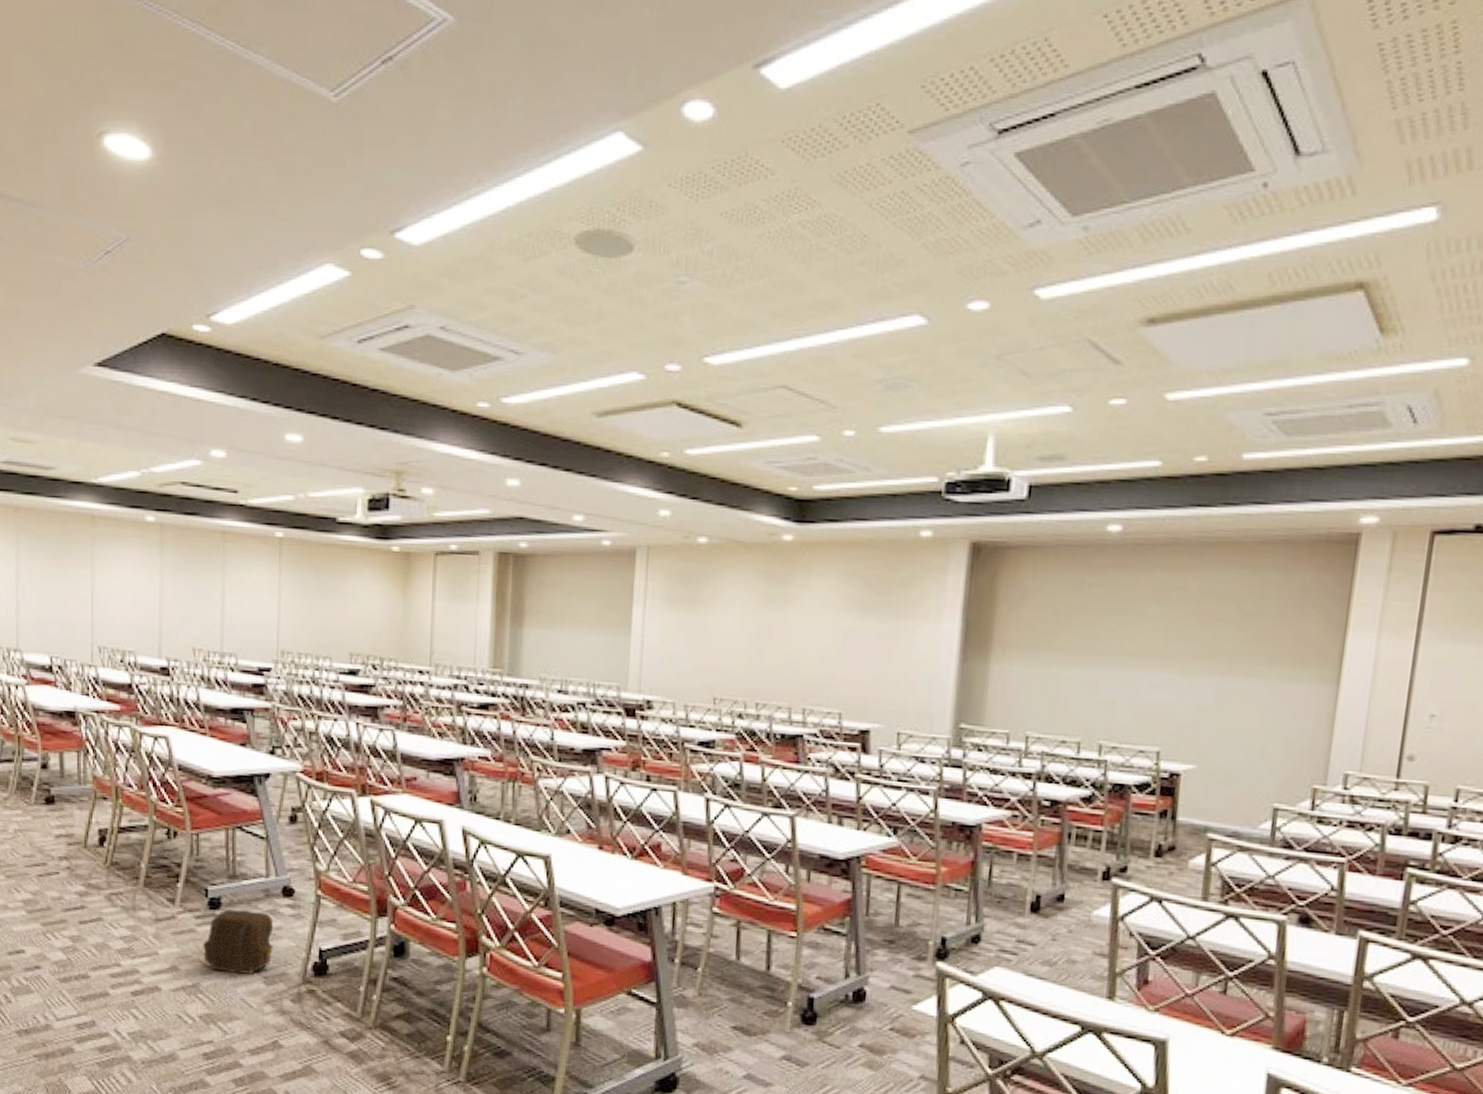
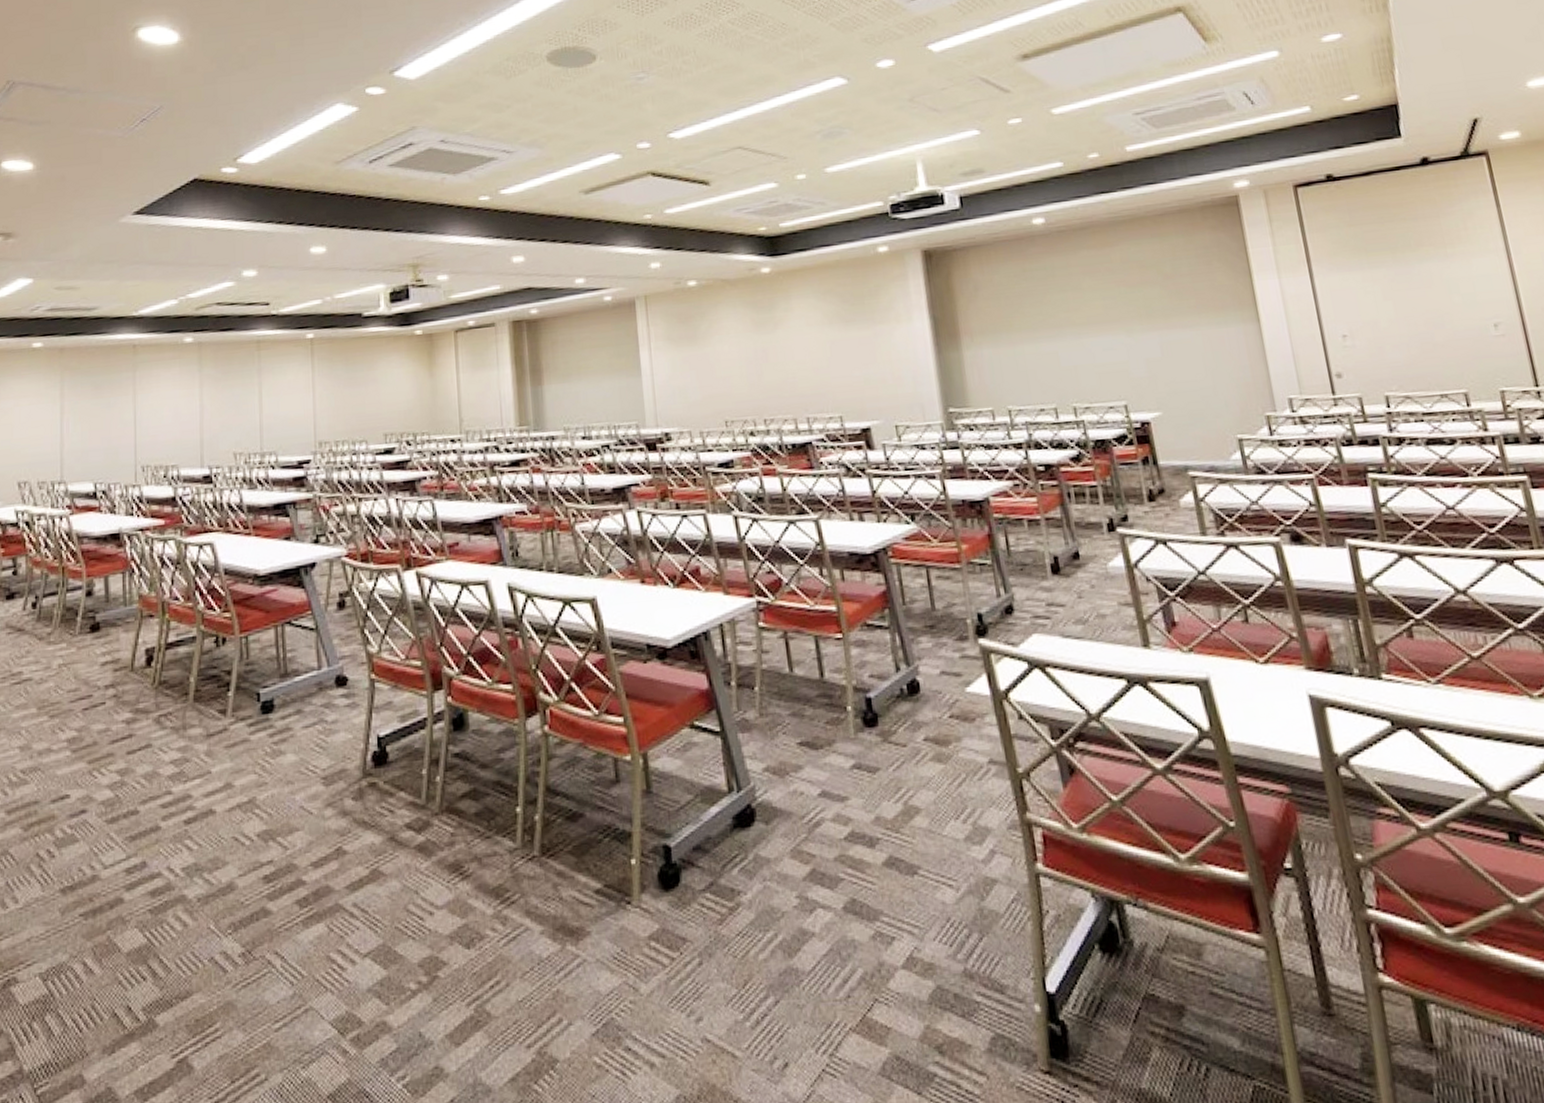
backpack: present [202,909,274,974] -> none [256,706,330,781]

